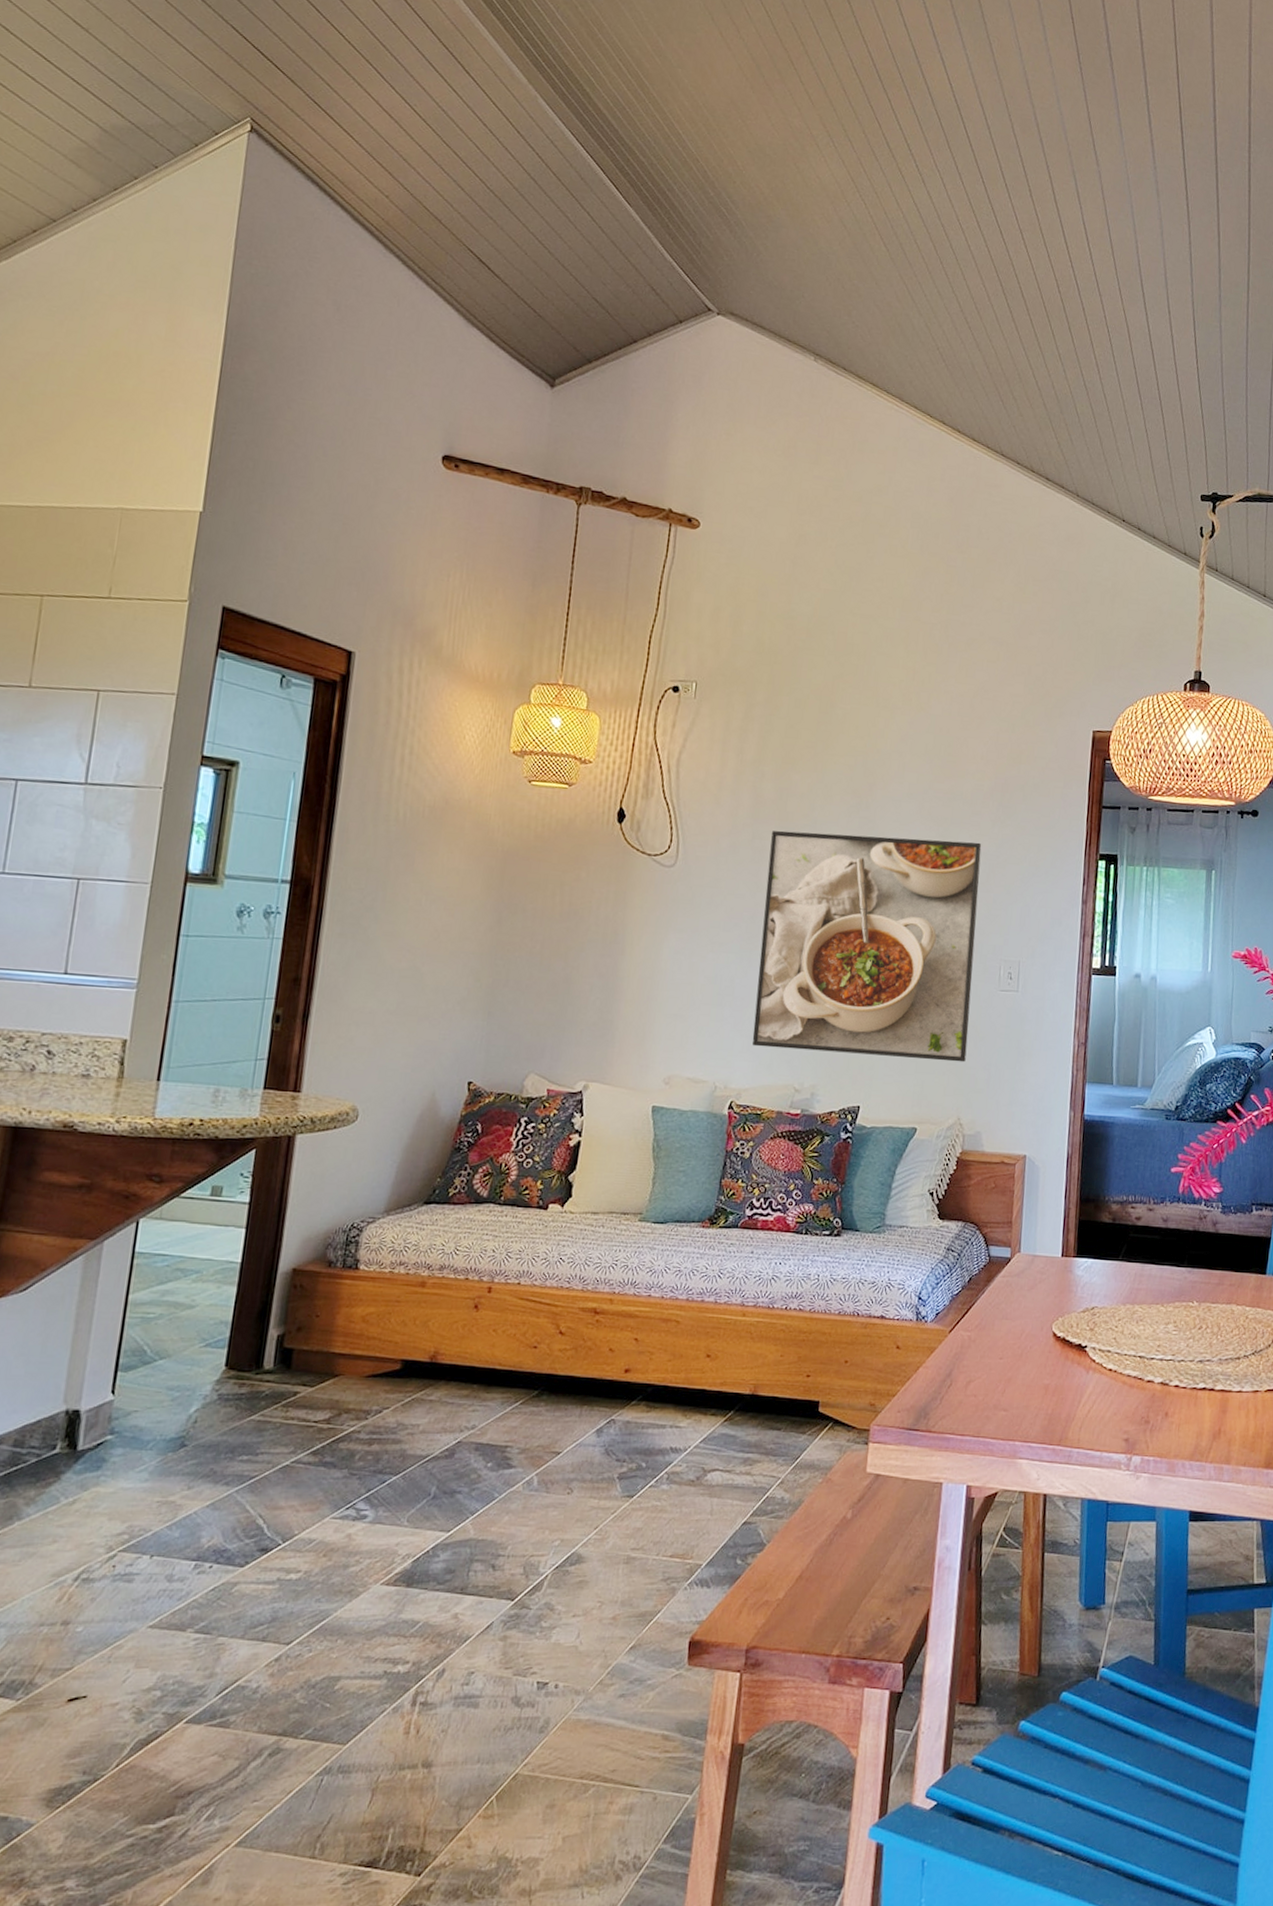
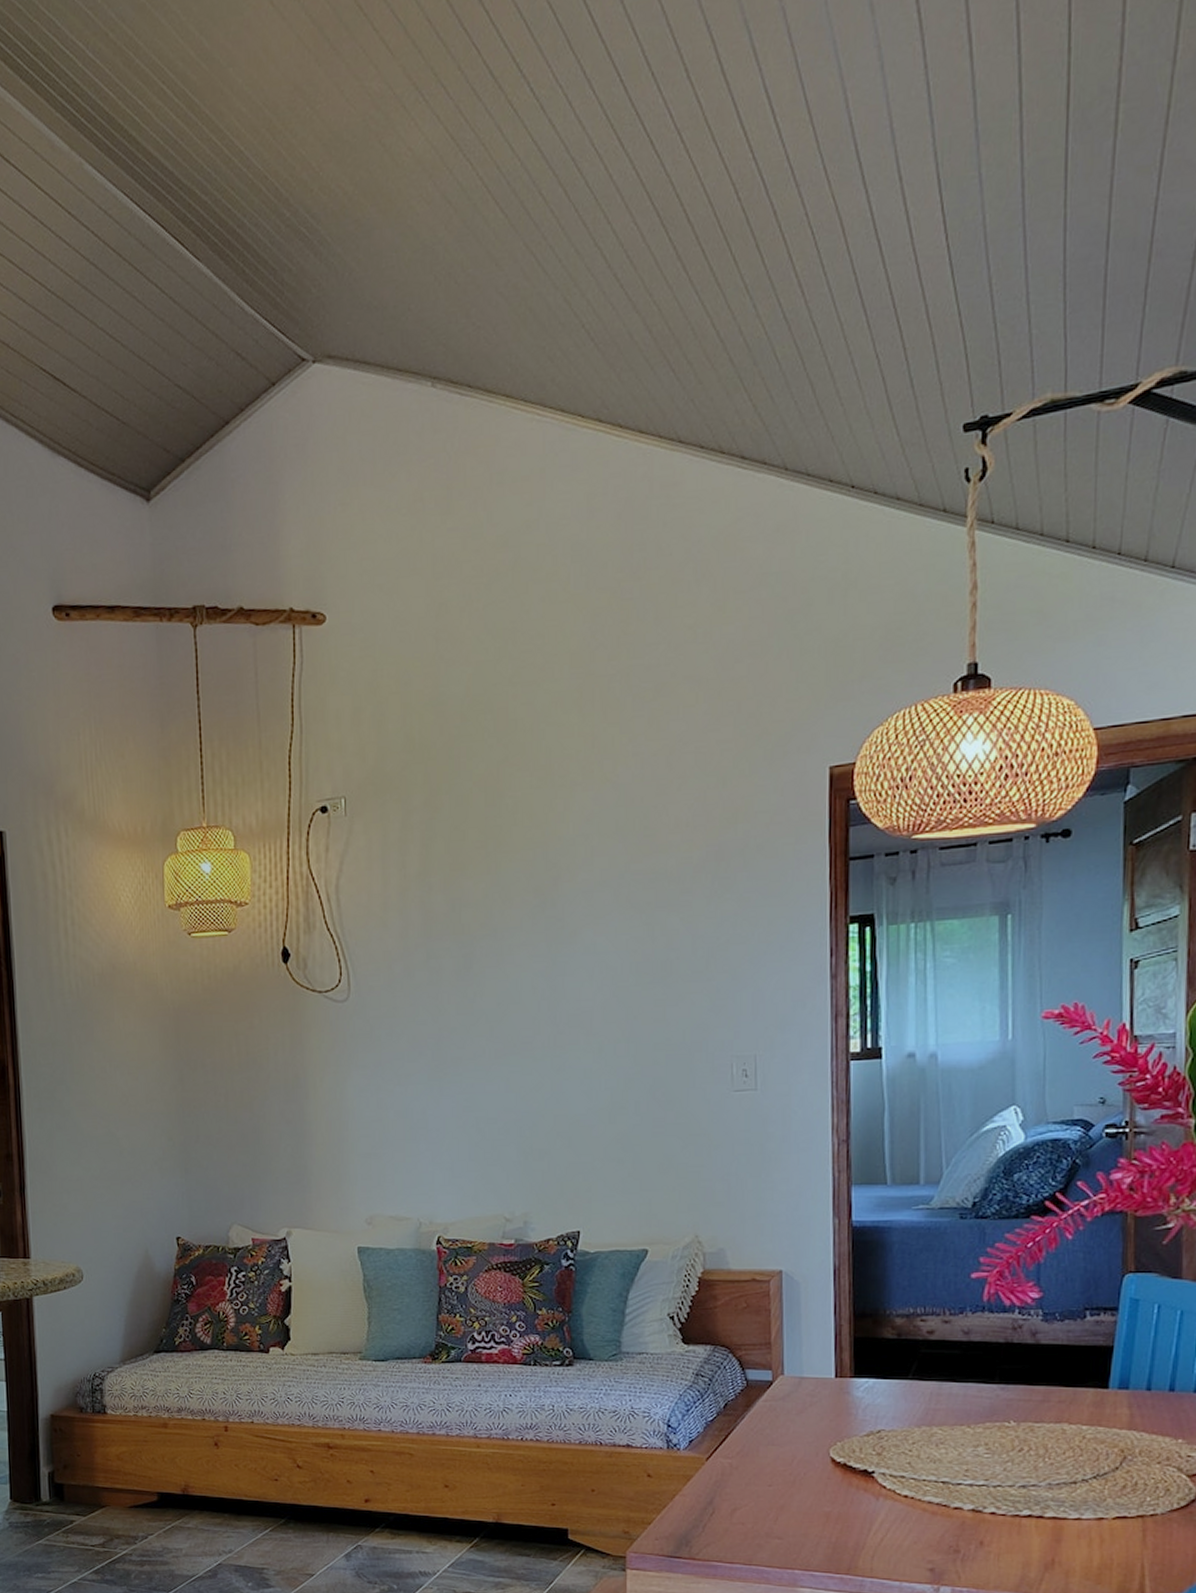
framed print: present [752,830,982,1062] -> none [447,925,699,1178]

